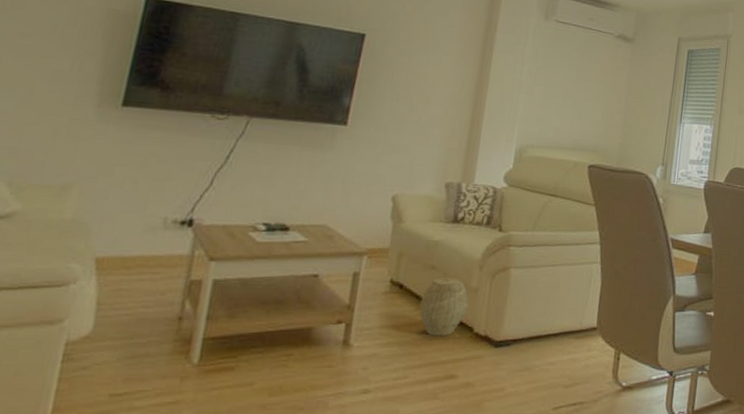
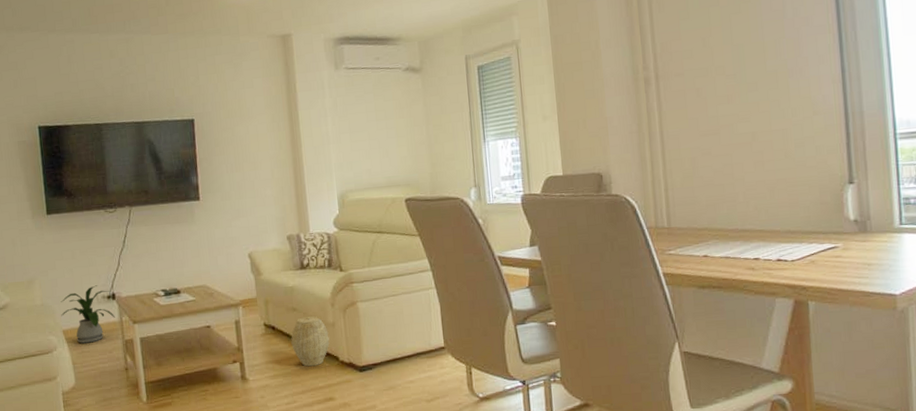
house plant: none [100,205,189,279] -> present [61,285,115,344]

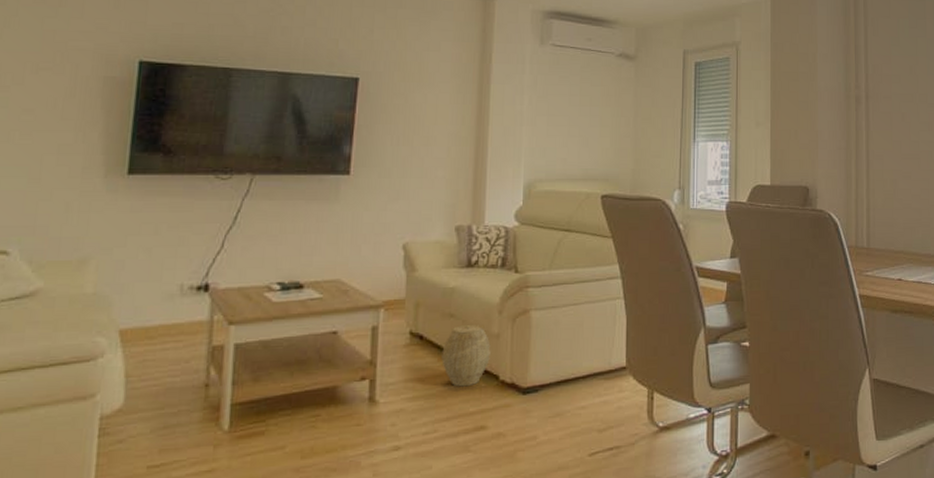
house plant: present [61,285,115,344] -> none [121,271,204,349]

